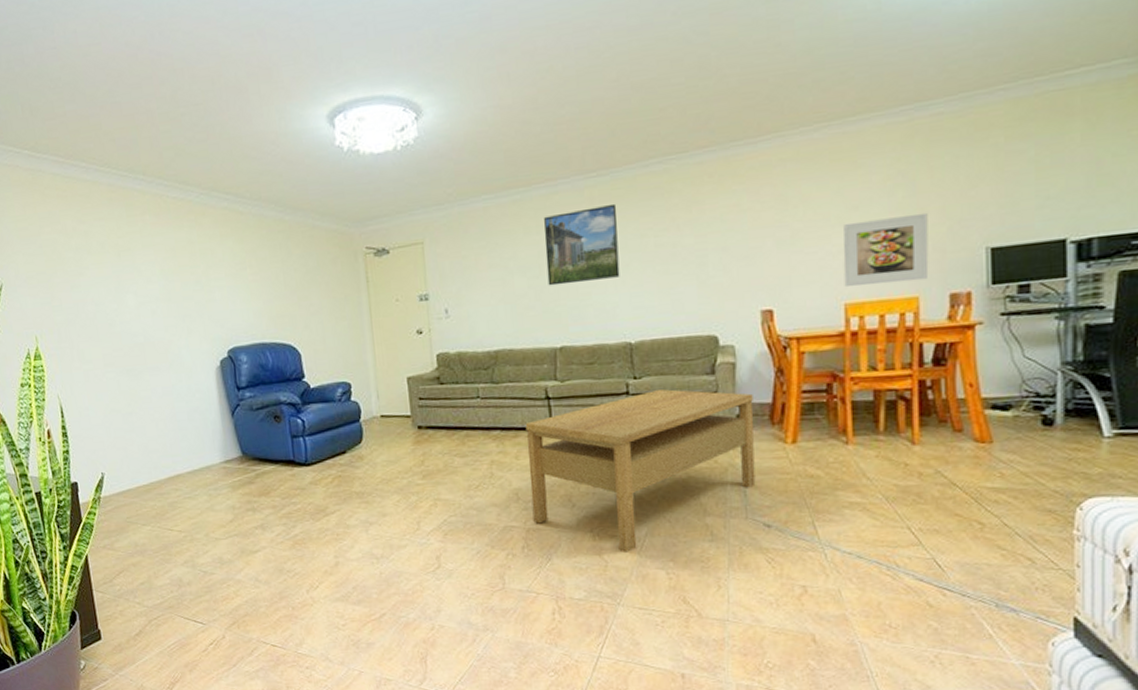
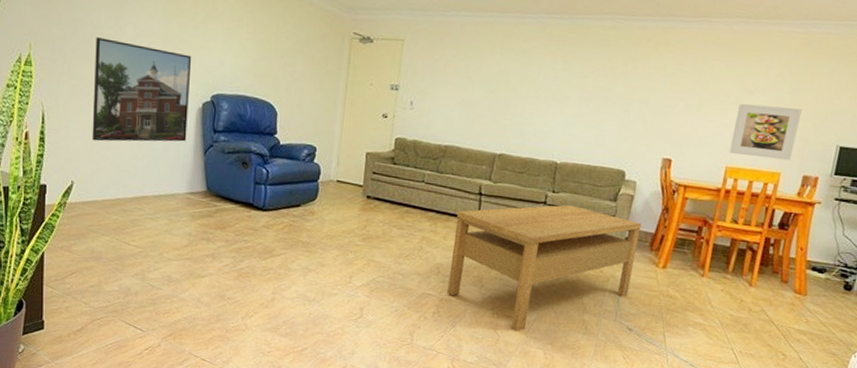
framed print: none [99,312,211,425] -> present [92,37,192,142]
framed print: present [544,203,620,286] -> none [501,42,570,107]

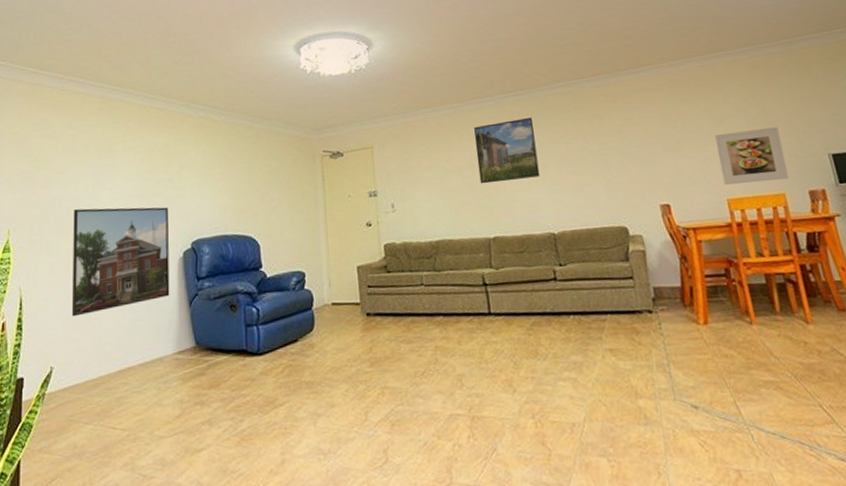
coffee table: present [447,204,642,332] -> none [465,274,678,440]
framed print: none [501,42,570,107] -> present [474,117,540,184]

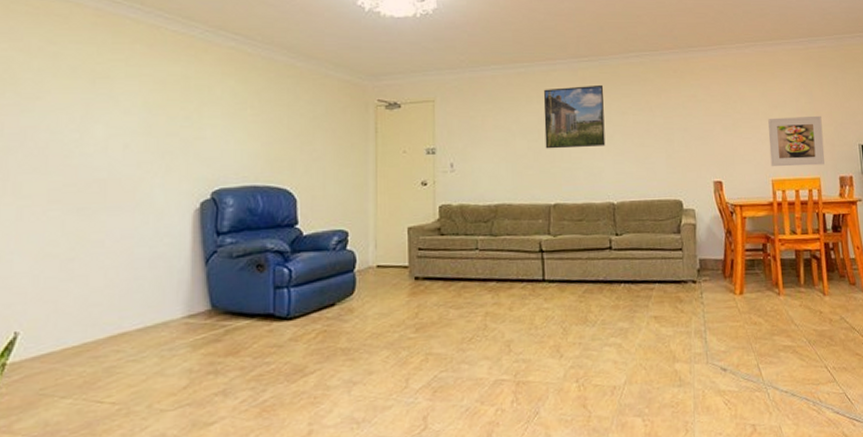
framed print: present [71,207,170,317] -> none [46,144,184,273]

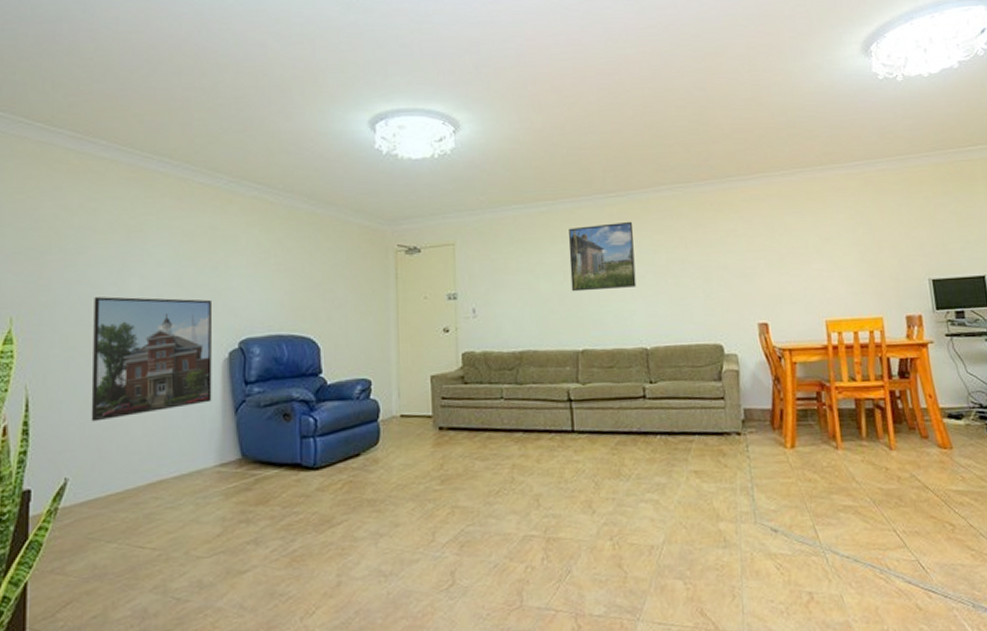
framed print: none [46,144,184,273] -> present [91,296,213,422]
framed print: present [768,115,825,167] -> none [820,247,888,306]

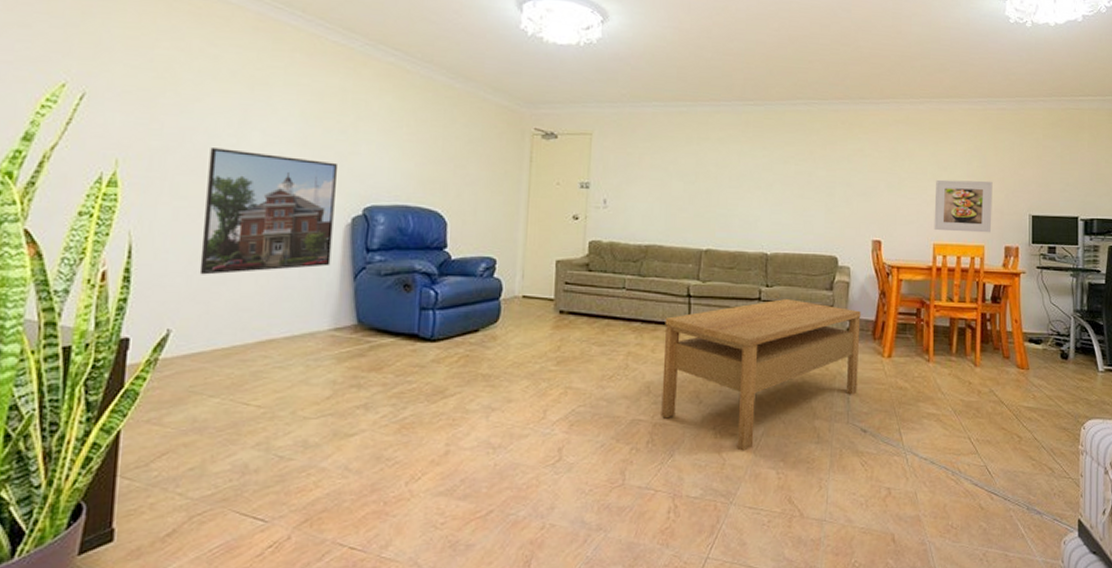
coffee table: none [547,393,762,562] -> present [661,298,861,451]
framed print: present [568,221,637,292] -> none [702,130,767,194]
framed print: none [820,247,888,306] -> present [934,179,993,233]

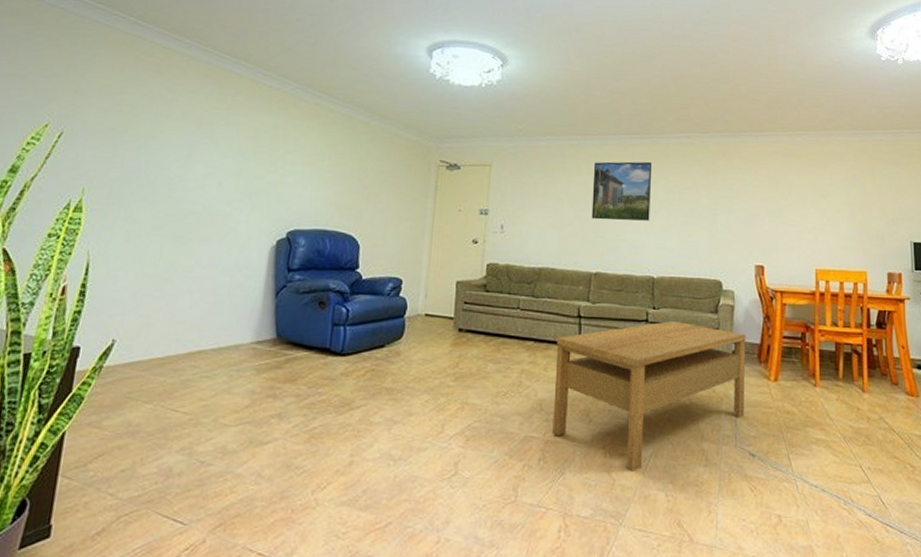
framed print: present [199,148,338,275] -> none [143,178,268,291]
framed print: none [702,130,767,194] -> present [591,161,652,221]
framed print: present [934,179,993,233] -> none [815,207,873,259]

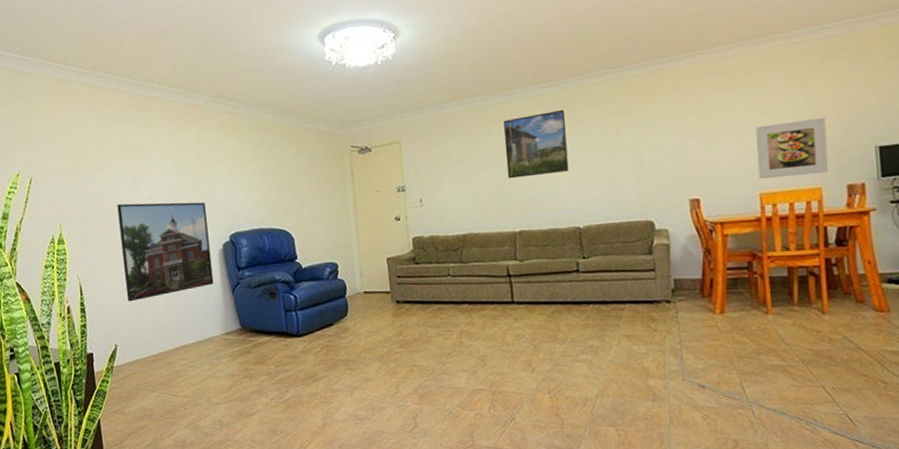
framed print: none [143,178,268,291] -> present [117,202,214,302]
coffee table: present [552,320,746,471] -> none [490,267,690,412]
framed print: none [815,207,873,259] -> present [756,117,829,179]

